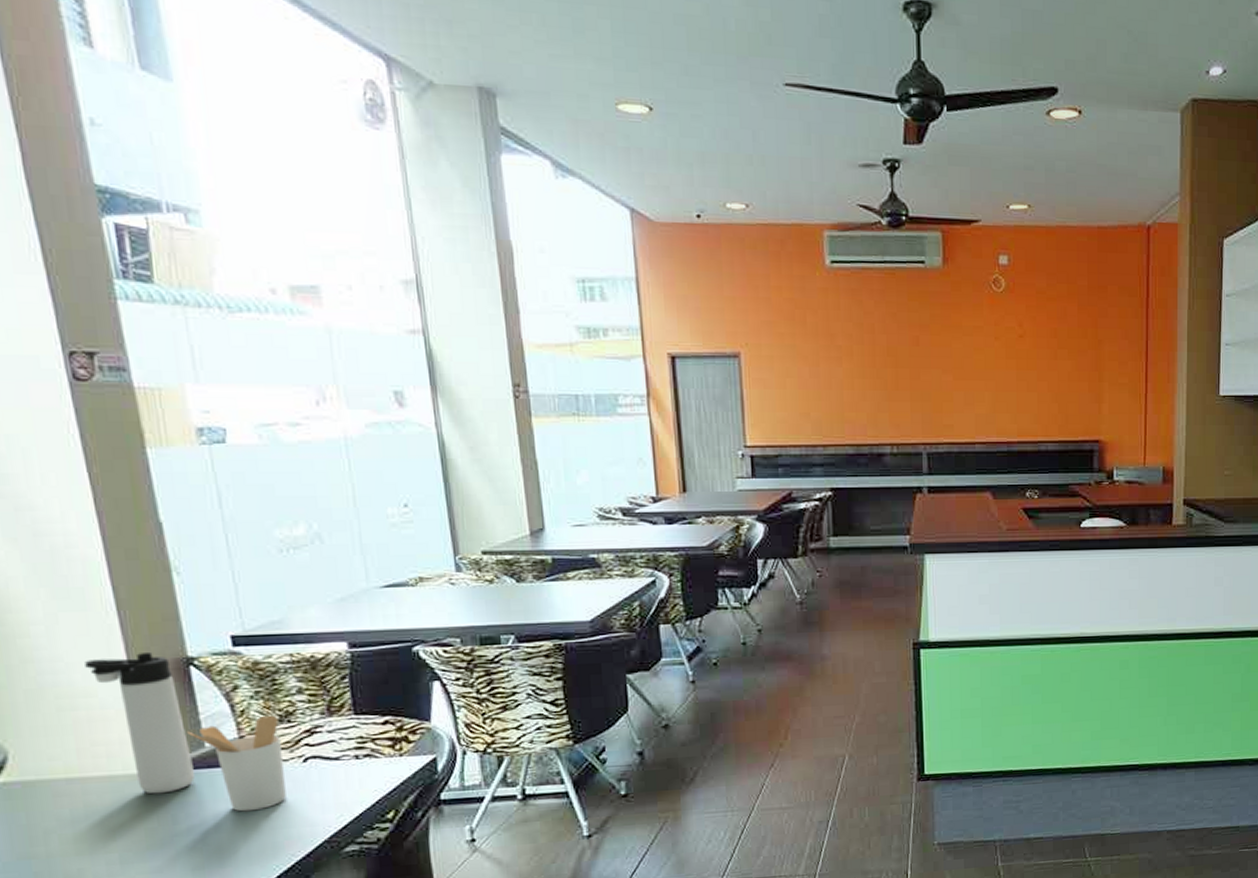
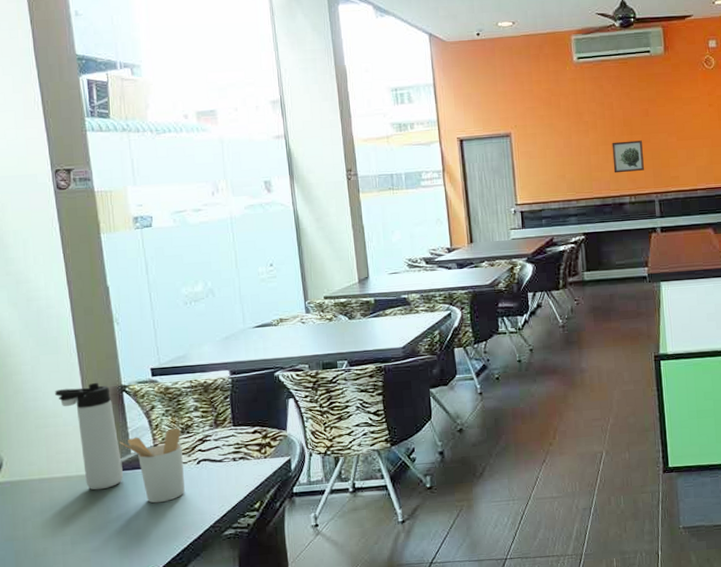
wall art: none [871,375,912,416] -> present [612,140,645,173]

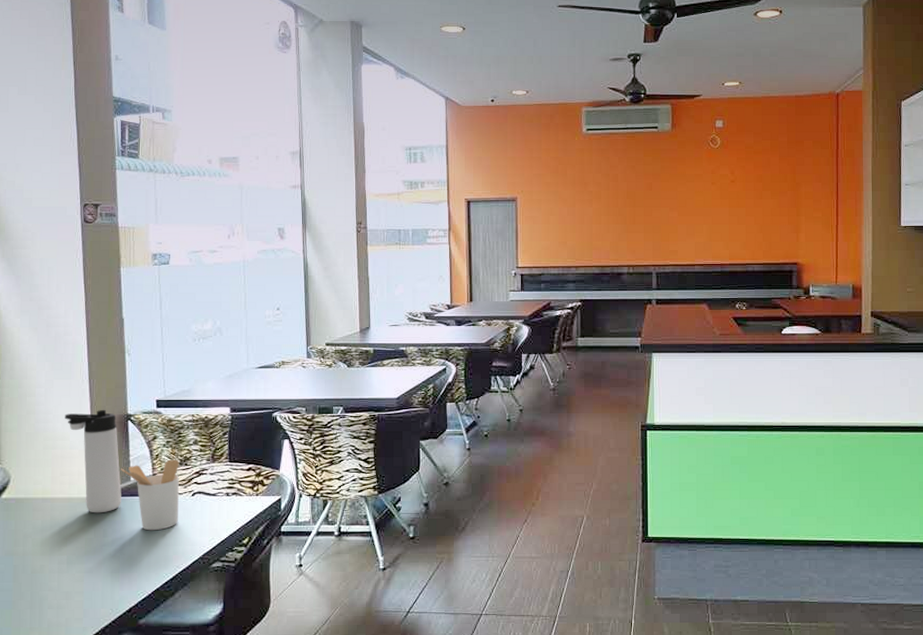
wall art: present [612,140,645,173] -> none [614,213,645,244]

